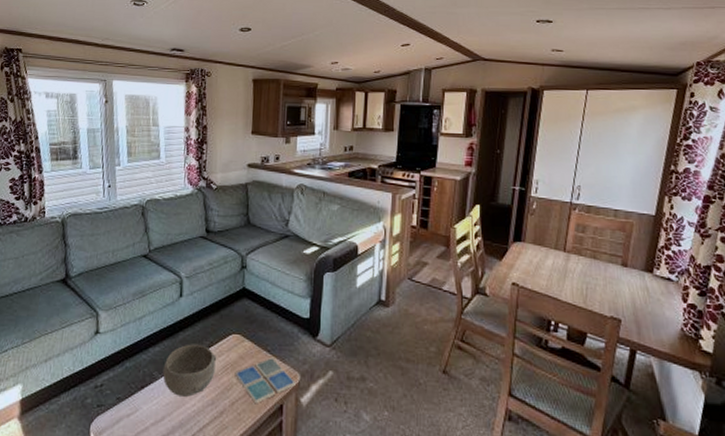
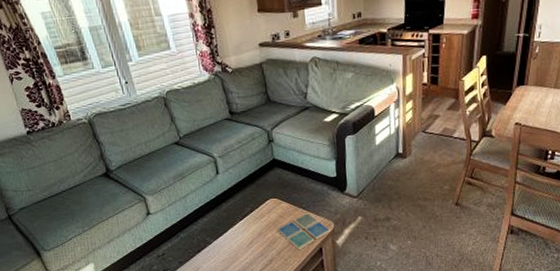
bowl: present [162,344,217,397] -> none [213,211,260,254]

